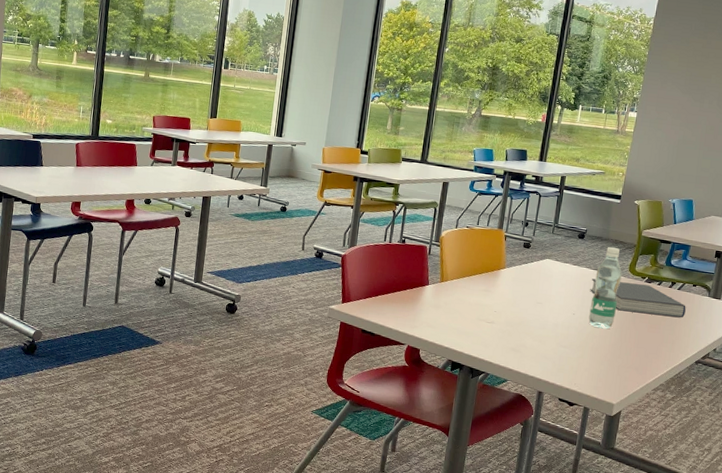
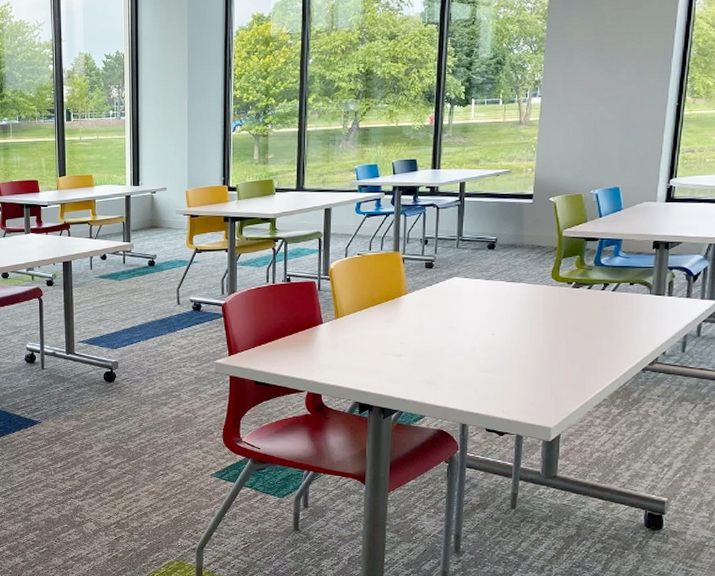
bottle: present [588,246,622,329] -> none [510,253,544,346]
book: present [590,278,686,318] -> none [508,291,624,324]

